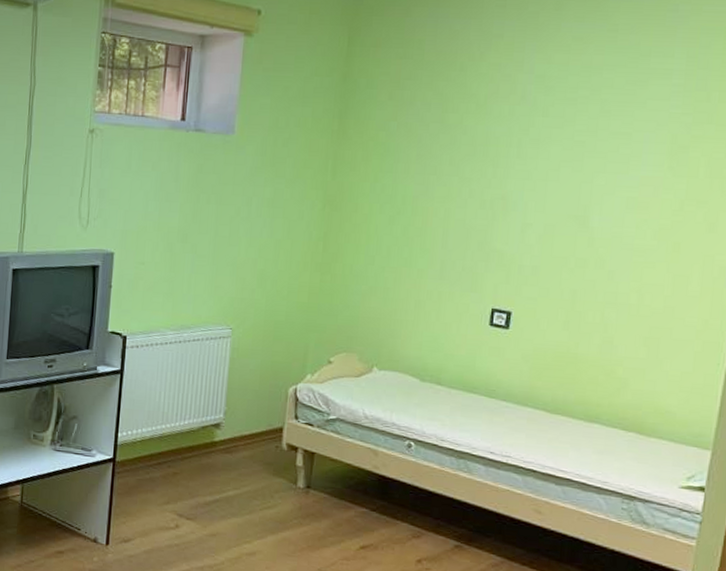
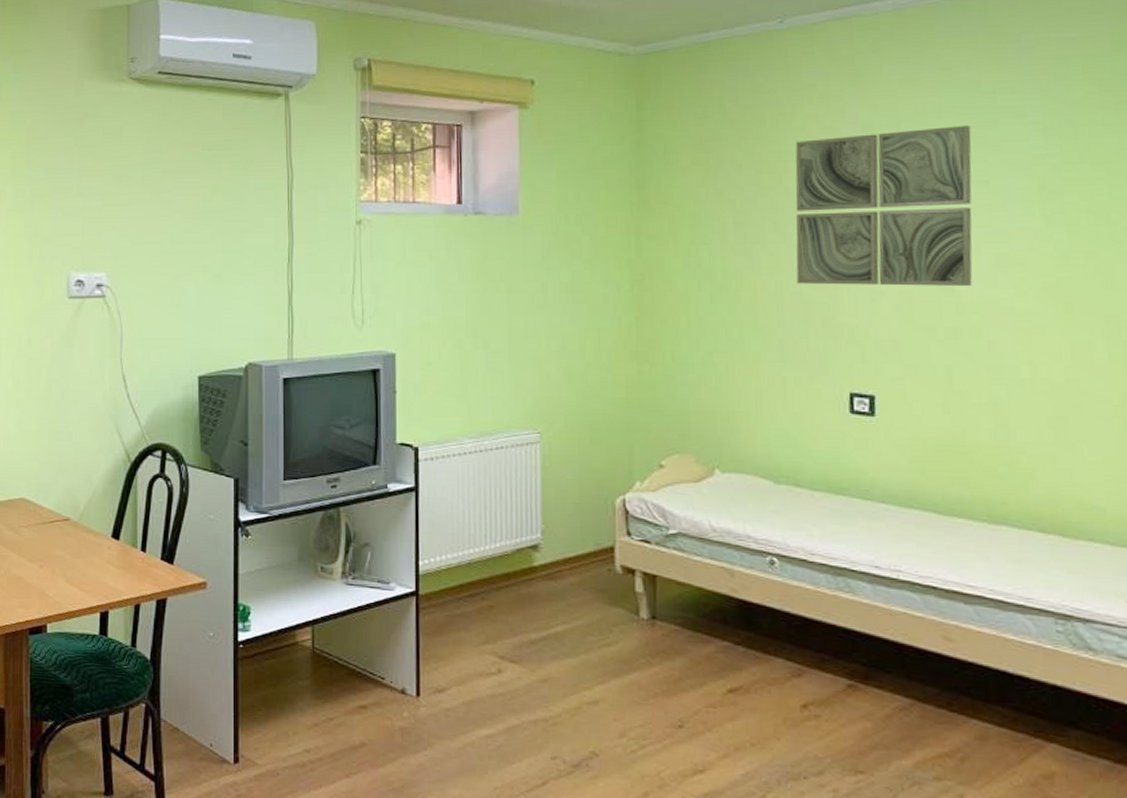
wall art: none [462,82,625,224] -> present [795,126,973,287]

